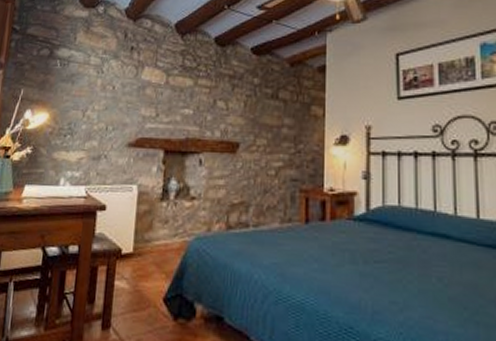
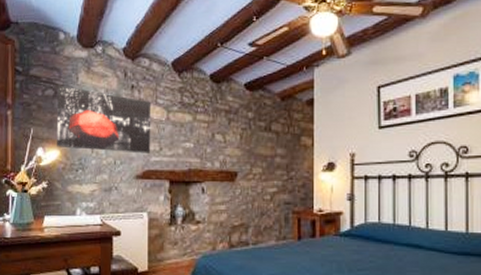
wall art: none [46,46,151,119] -> present [57,86,152,153]

